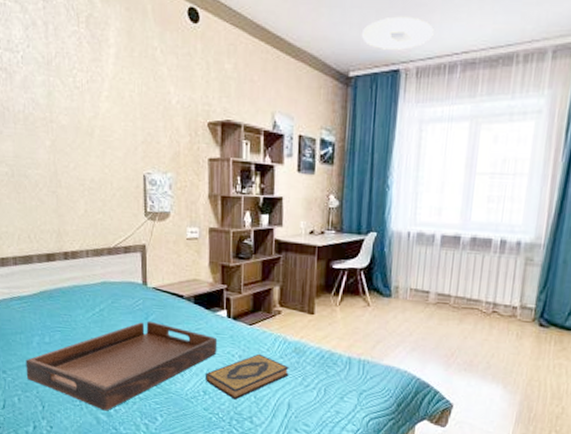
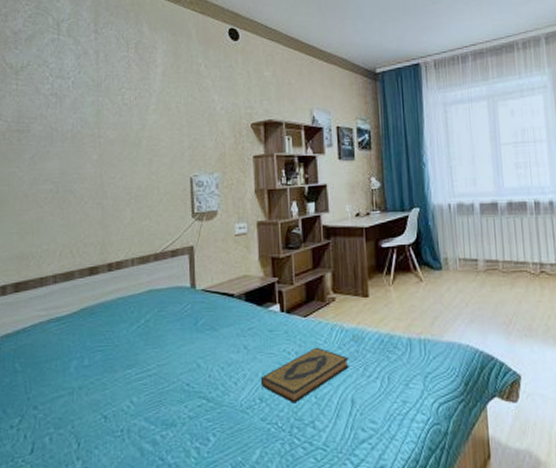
serving tray: present [26,320,218,411] -> none [60,326,272,439]
ceiling light: present [361,16,434,50] -> none [382,21,444,49]

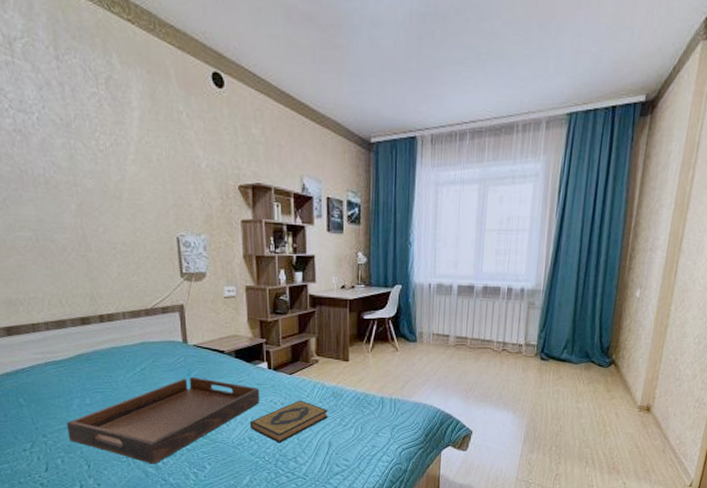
serving tray: none [60,326,272,439] -> present [66,376,260,464]

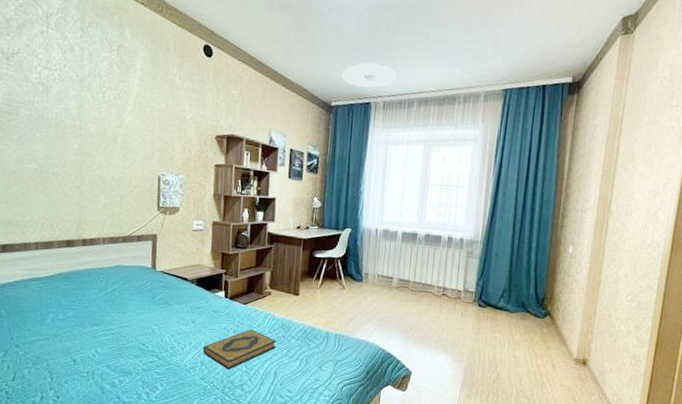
serving tray: present [66,376,260,464] -> none [38,300,216,382]
ceiling light: none [380,87,445,119] -> present [341,62,397,88]

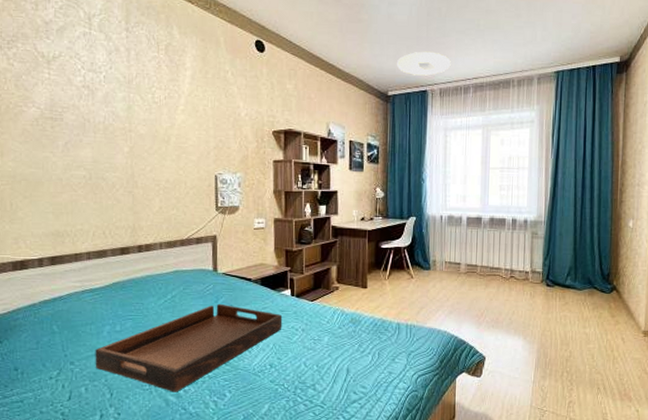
serving tray: none [38,300,216,382] -> present [95,303,283,392]
hardback book: present [203,329,276,370] -> none [272,326,347,370]

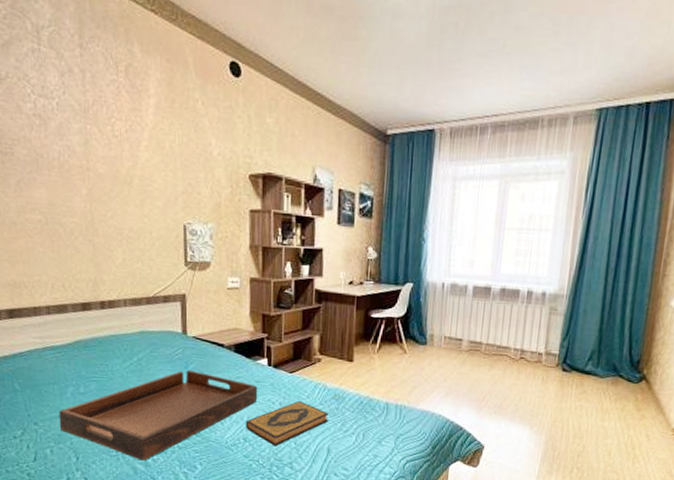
hardback book: none [272,326,347,370] -> present [246,400,329,446]
ceiling light: present [396,51,451,76] -> none [398,79,467,111]

